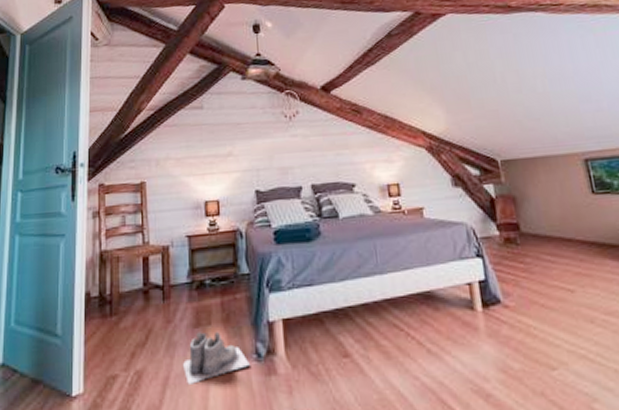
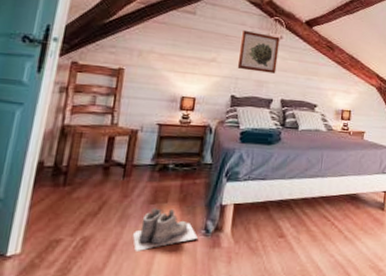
wall art: none [253,112,299,159] -> present [237,29,280,74]

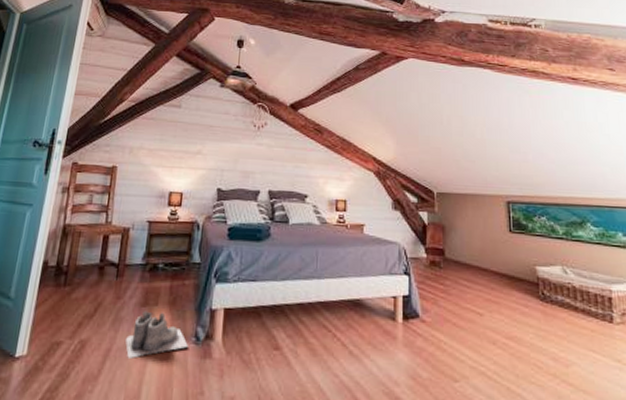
wall art: present [237,29,280,74] -> none [222,119,264,163]

